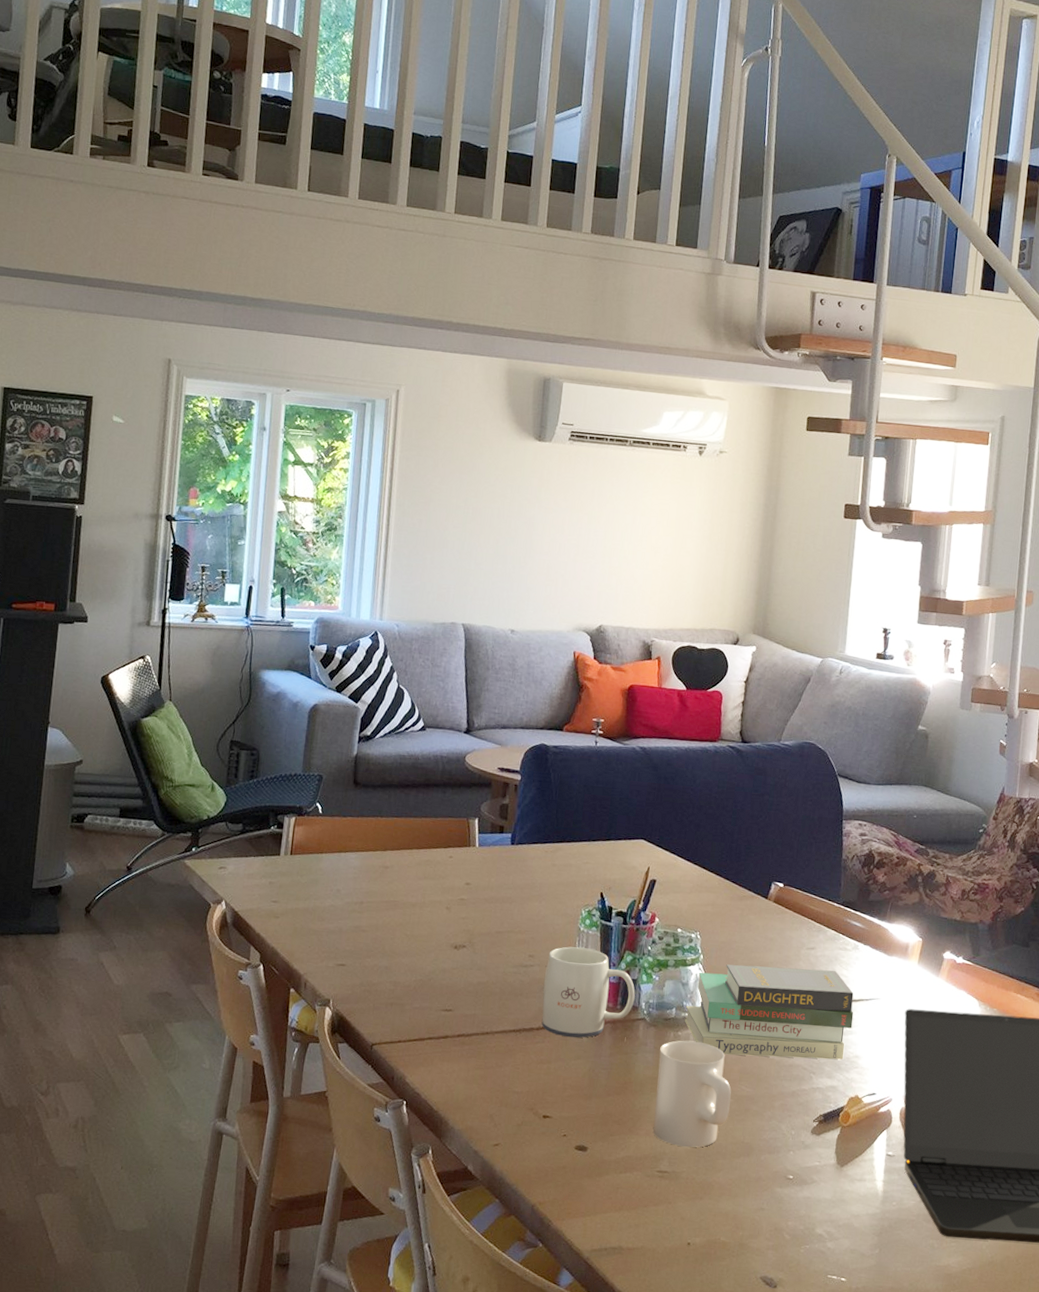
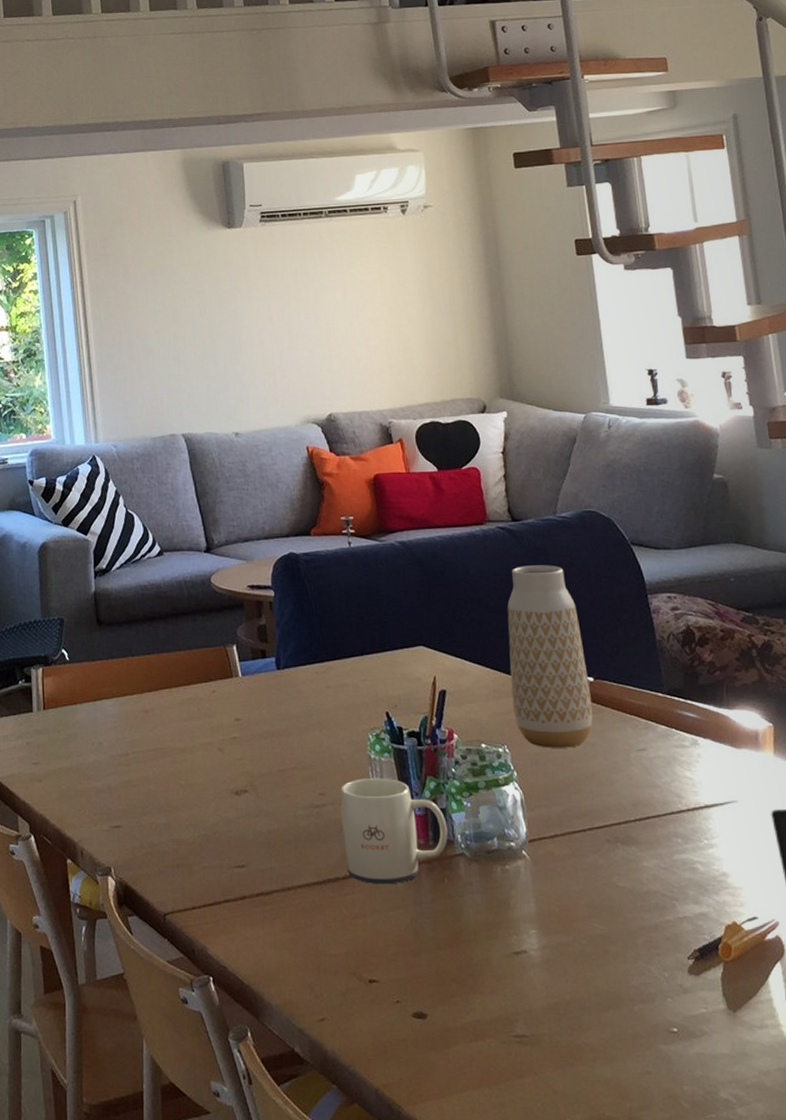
cup: present [652,1040,731,1148] -> none [488,874,585,1004]
books: present [684,964,854,1060] -> none [508,774,711,887]
vase: none [710,782,782,940] -> present [507,565,594,748]

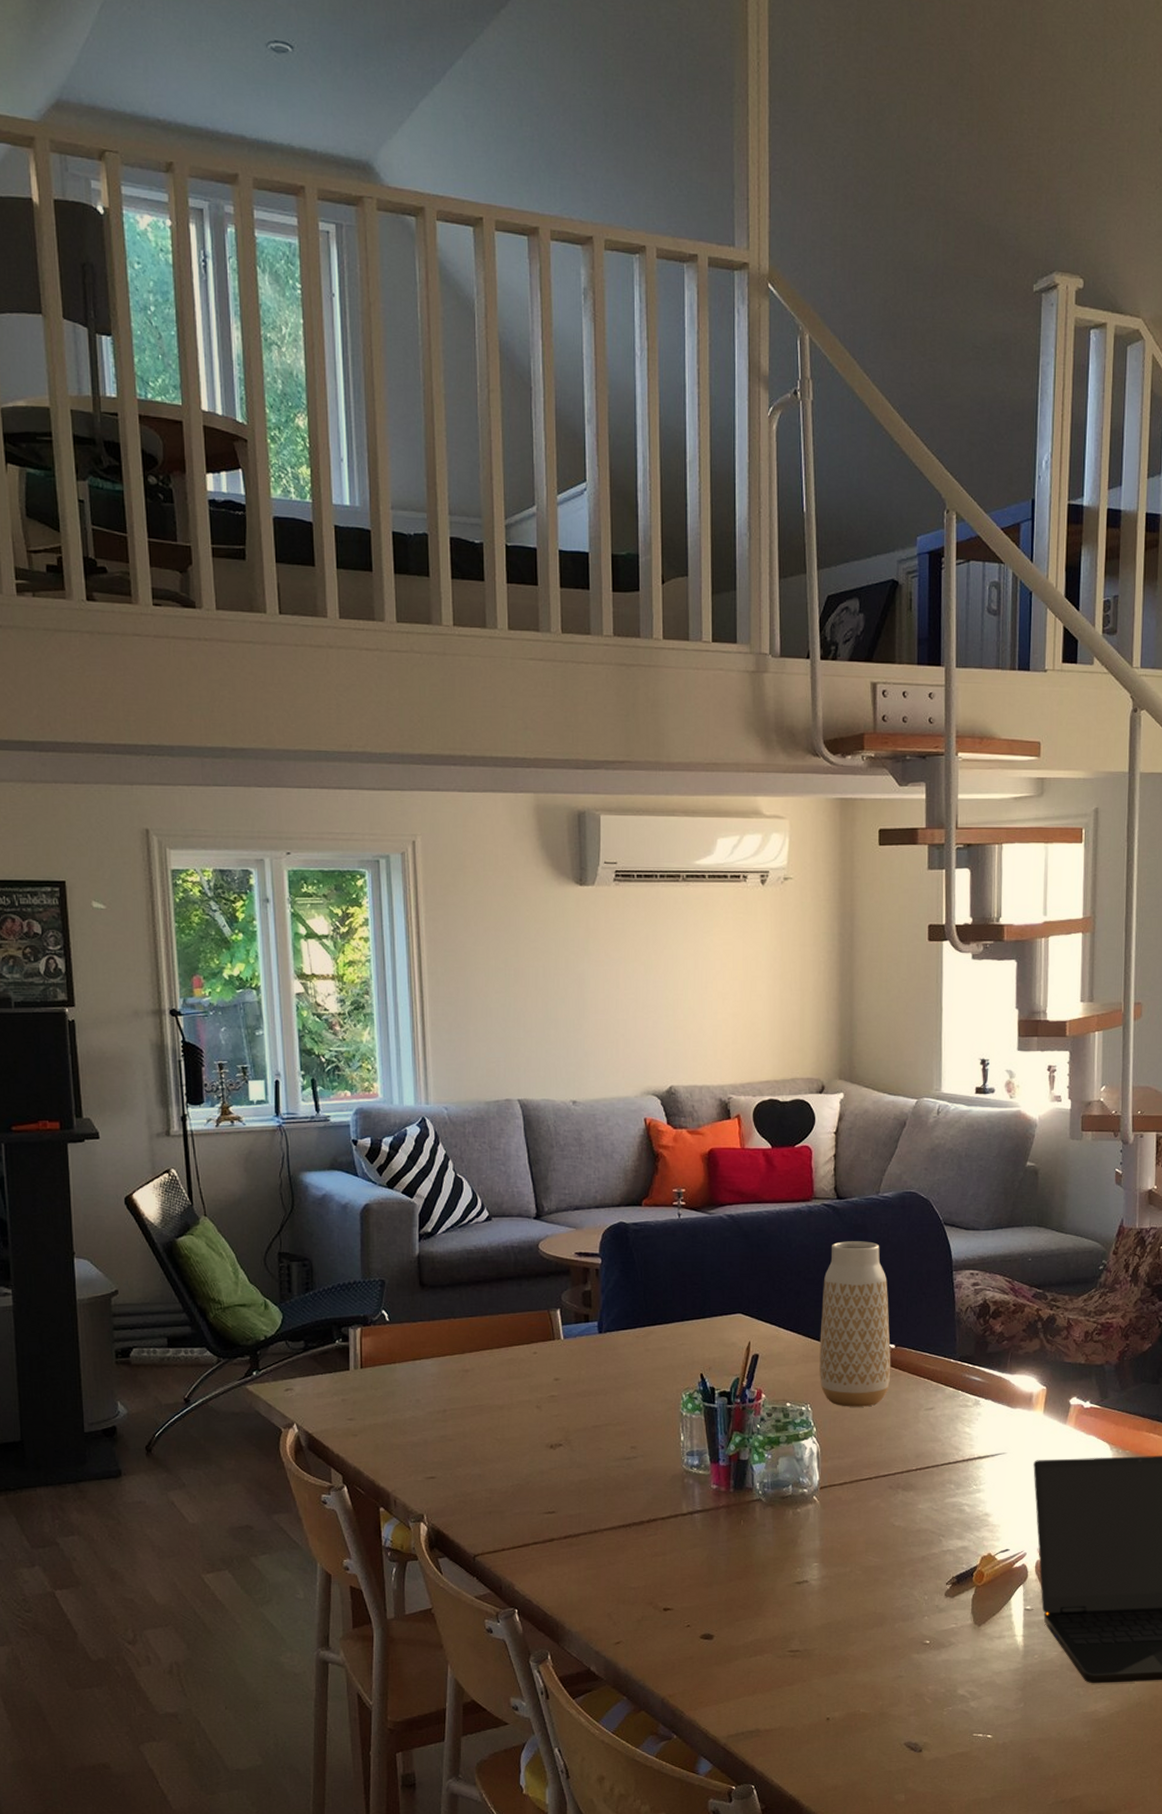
mug: present [340,778,448,885] -> none [649,1433,748,1527]

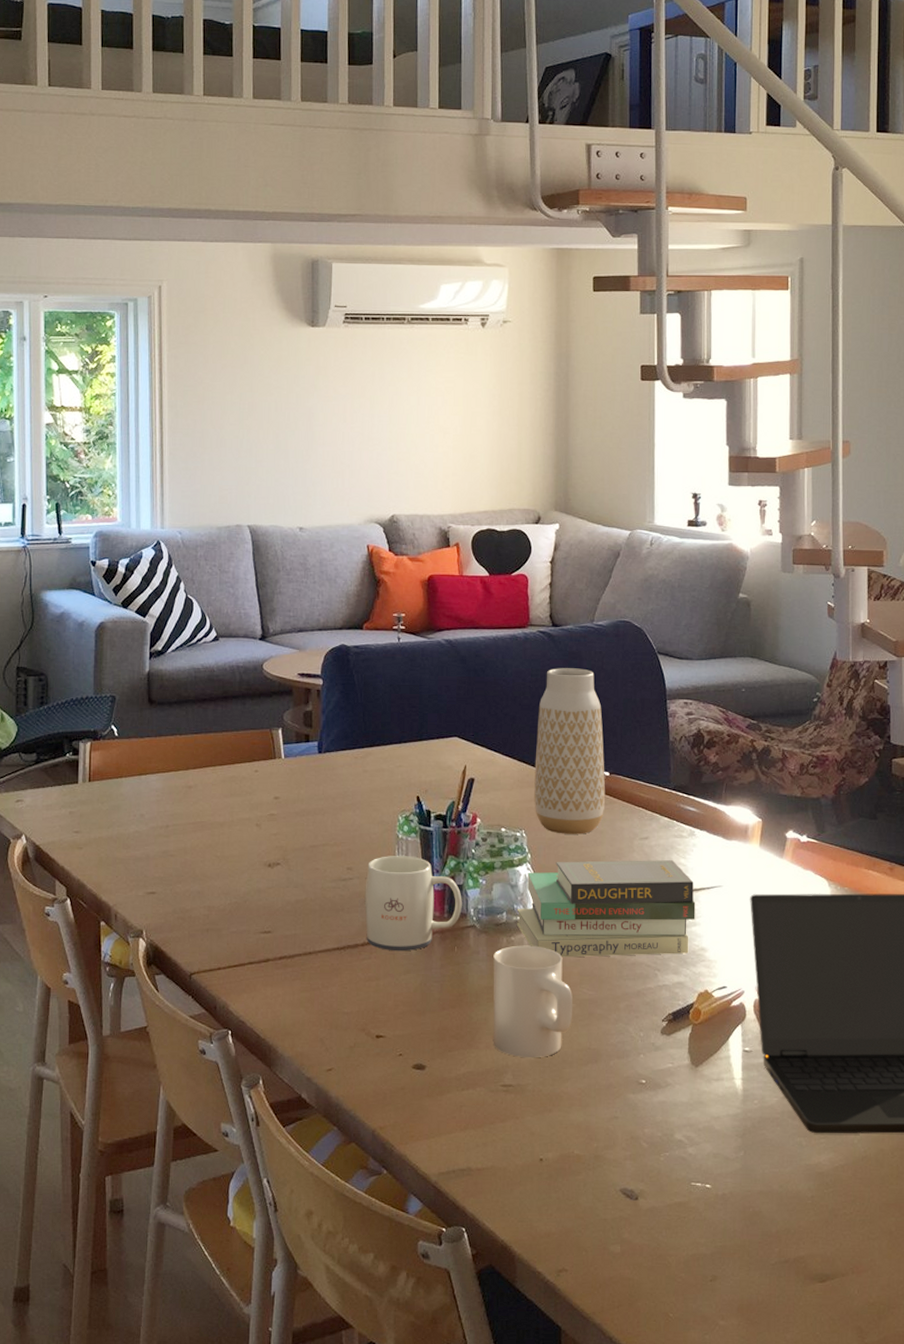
mug: none [649,1433,748,1527] -> present [364,856,462,952]
cup: none [779,1516,858,1624] -> present [493,945,572,1058]
books: none [802,1429,980,1527] -> present [516,860,696,958]

